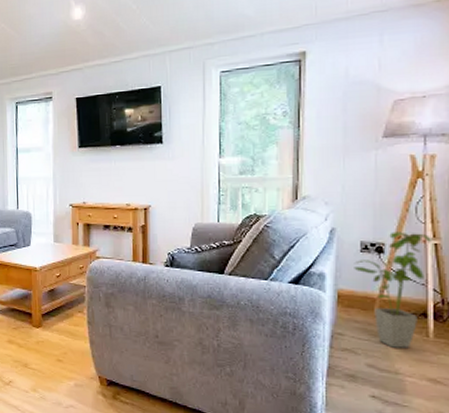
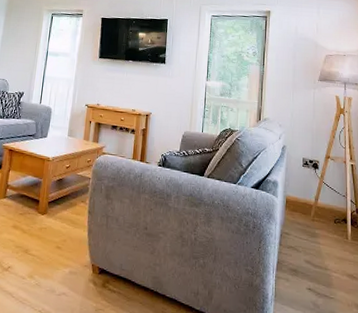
house plant: present [354,232,431,348] -> none [298,152,349,248]

